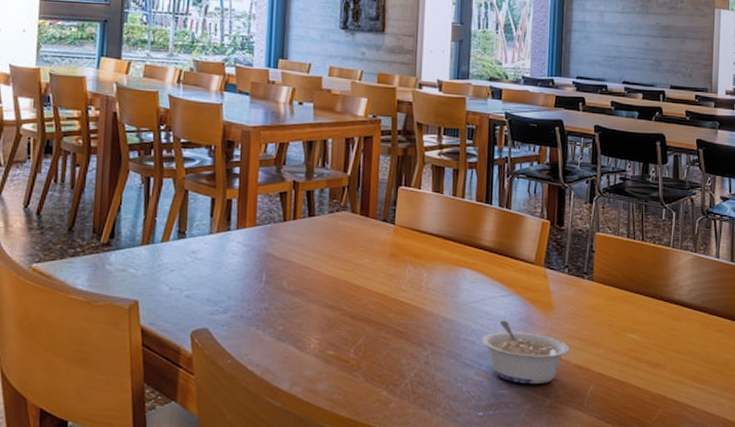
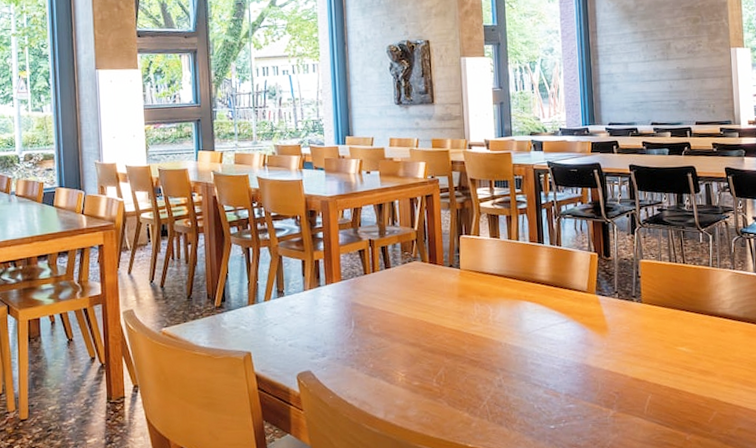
legume: present [481,320,570,384] -> none [546,343,627,398]

